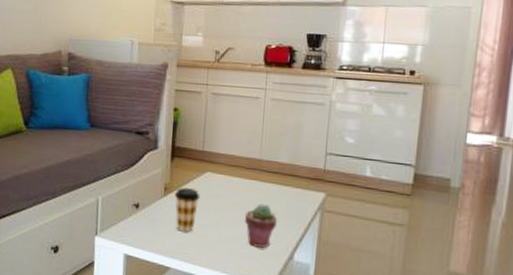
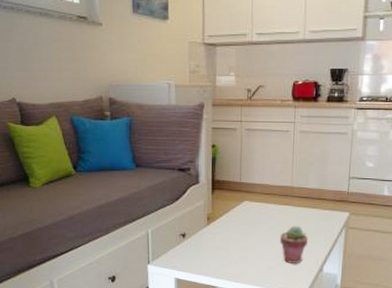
coffee cup: present [174,187,200,233] -> none [216,216,240,255]

